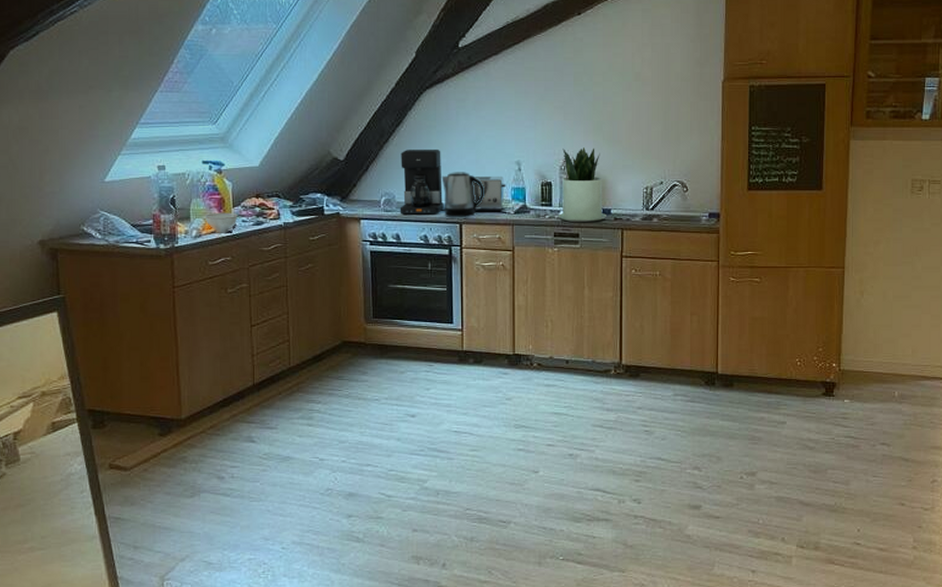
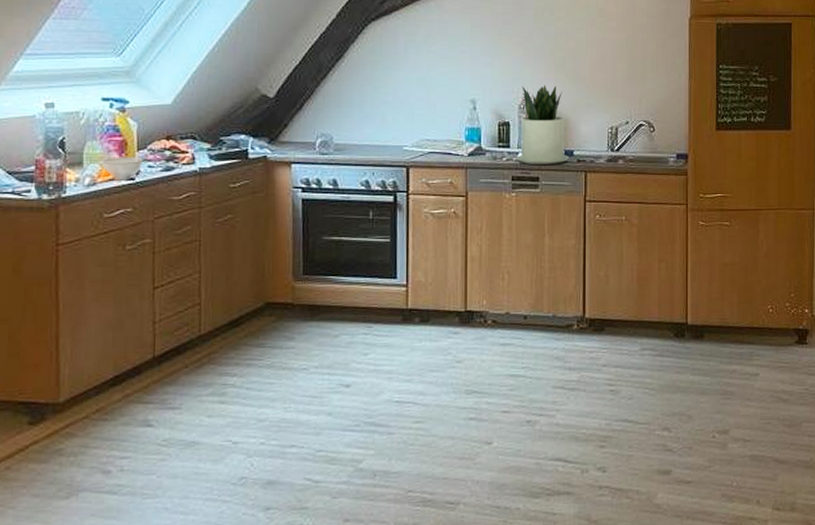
coffee maker: present [400,150,444,215] -> none [338,86,389,158]
kettle: present [441,172,485,218] -> none [387,111,436,161]
toaster: present [472,175,506,212] -> none [421,115,460,155]

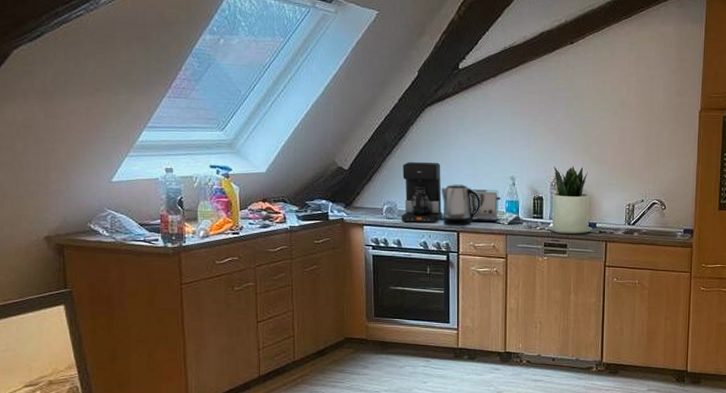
bowl: present [101,156,143,181] -> none [212,214,245,235]
coffee maker: none [338,86,389,158] -> present [401,162,443,223]
kettle: none [387,111,436,161] -> present [441,184,482,227]
toaster: none [421,115,460,155] -> present [469,188,501,223]

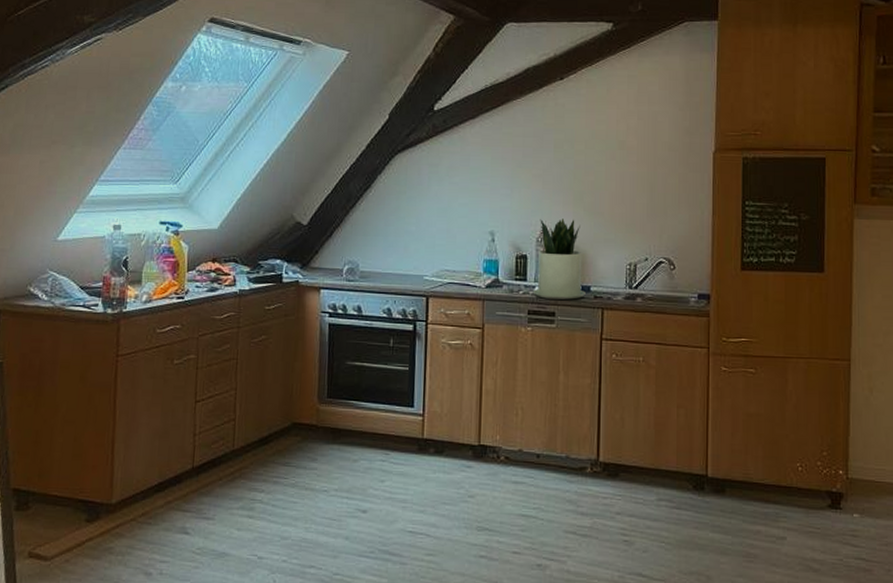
coffee maker: present [401,162,443,223] -> none [363,216,410,286]
kettle: present [441,184,482,227] -> none [409,241,456,291]
toaster: present [469,188,501,223] -> none [442,245,478,286]

